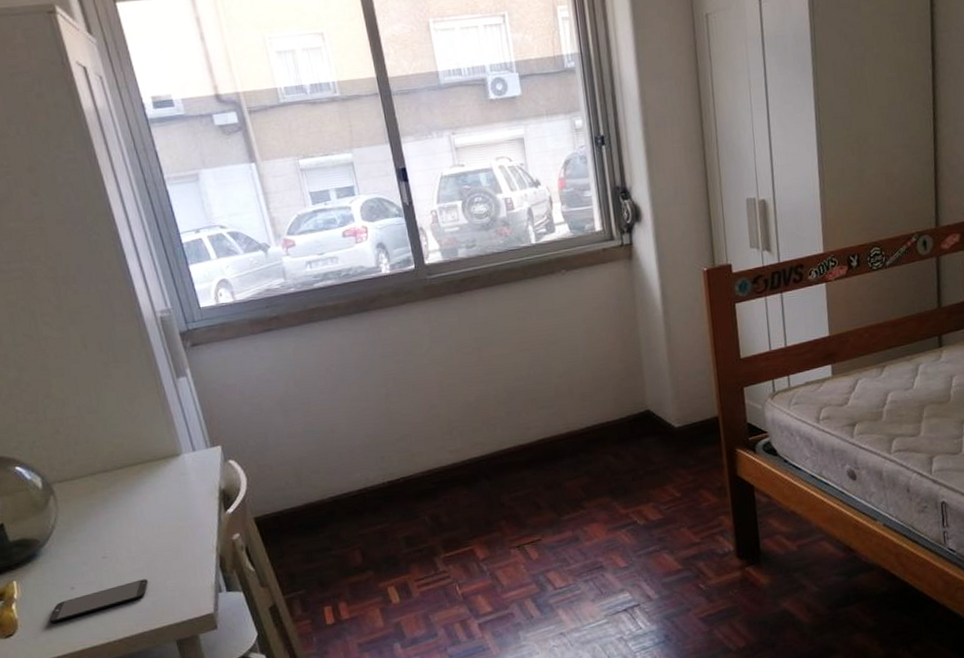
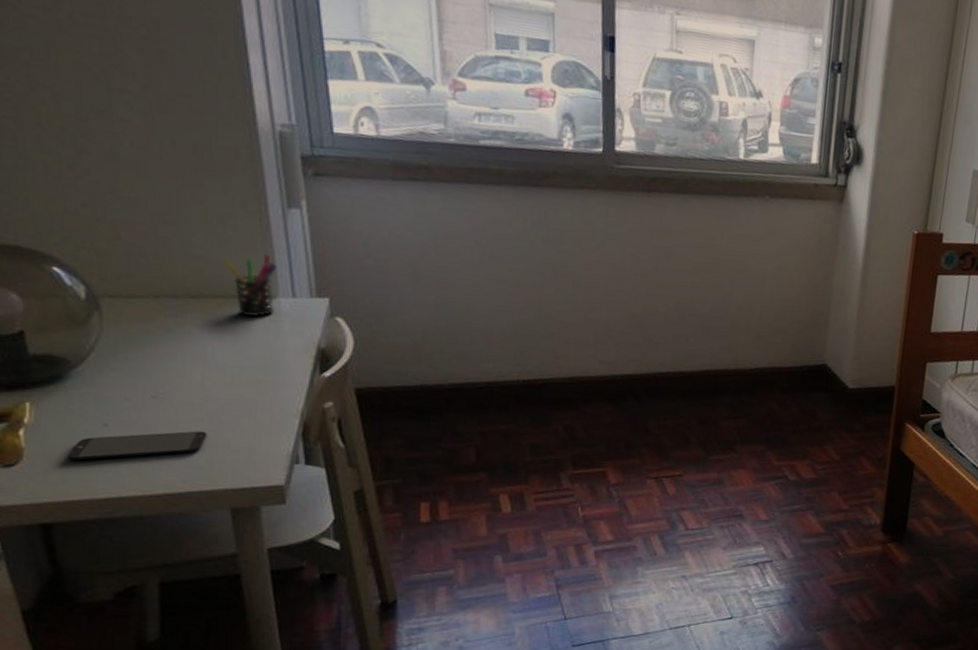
pen holder: none [137,419,181,475] -> present [224,253,278,317]

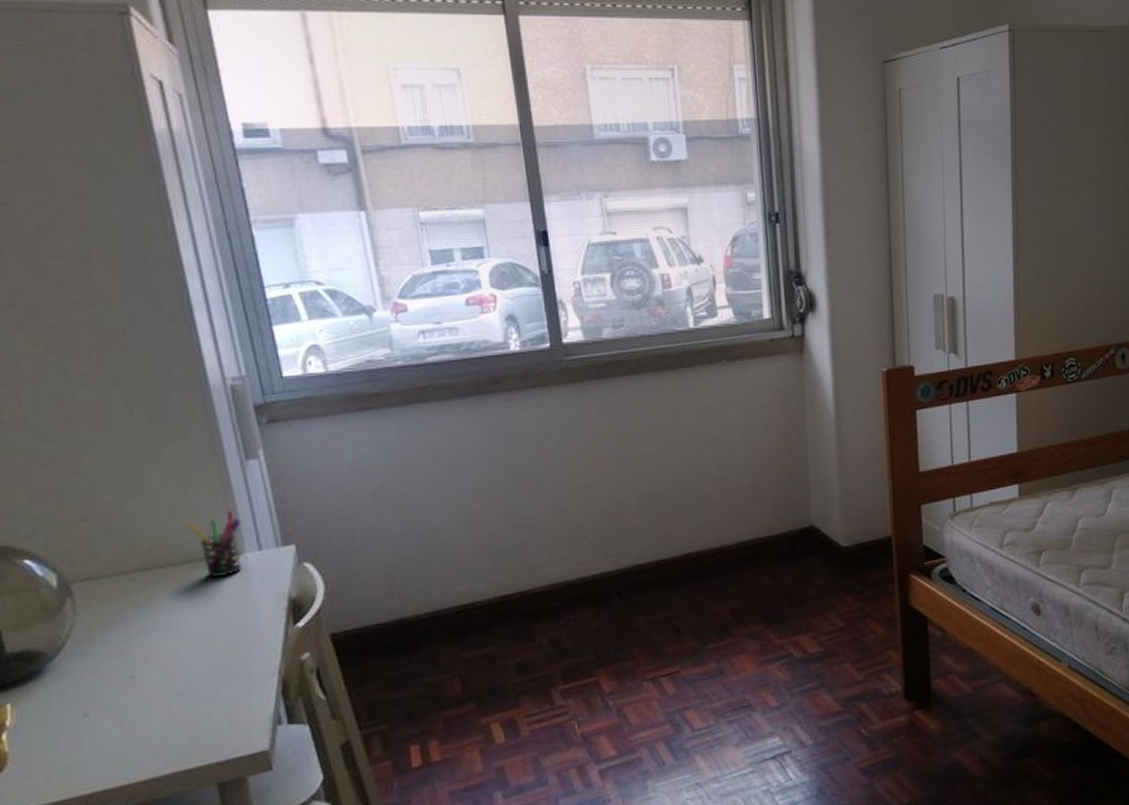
smartphone: present [66,431,206,461] -> none [50,705,187,758]

